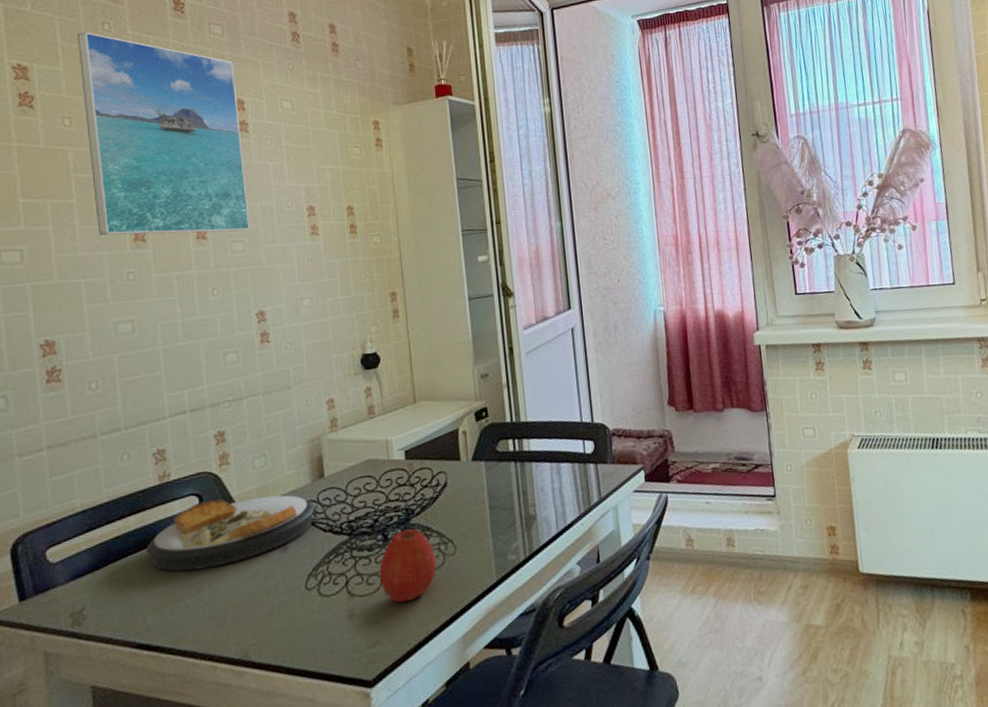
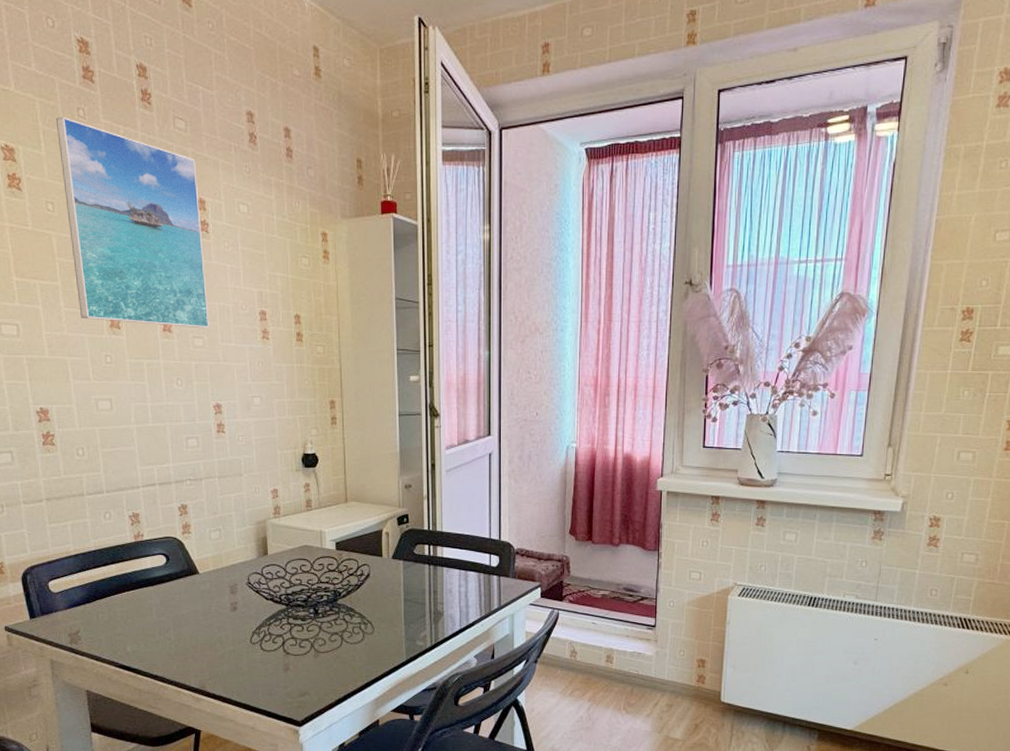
plate: present [146,495,315,572] -> none [125,561,259,615]
apple: present [379,528,437,603] -> none [310,607,357,666]

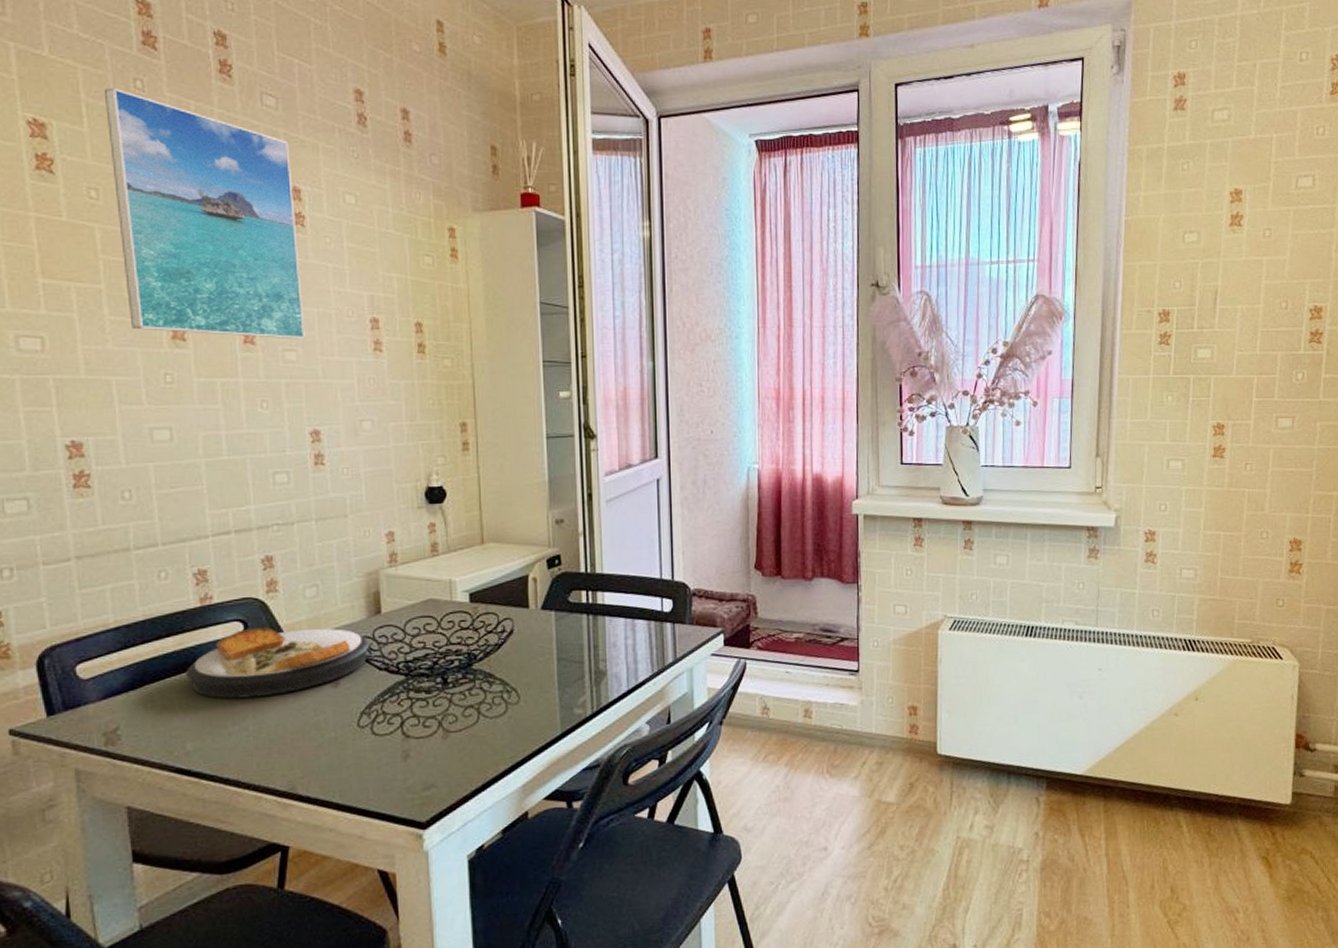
plate: none [125,561,259,615] -> present [186,627,370,699]

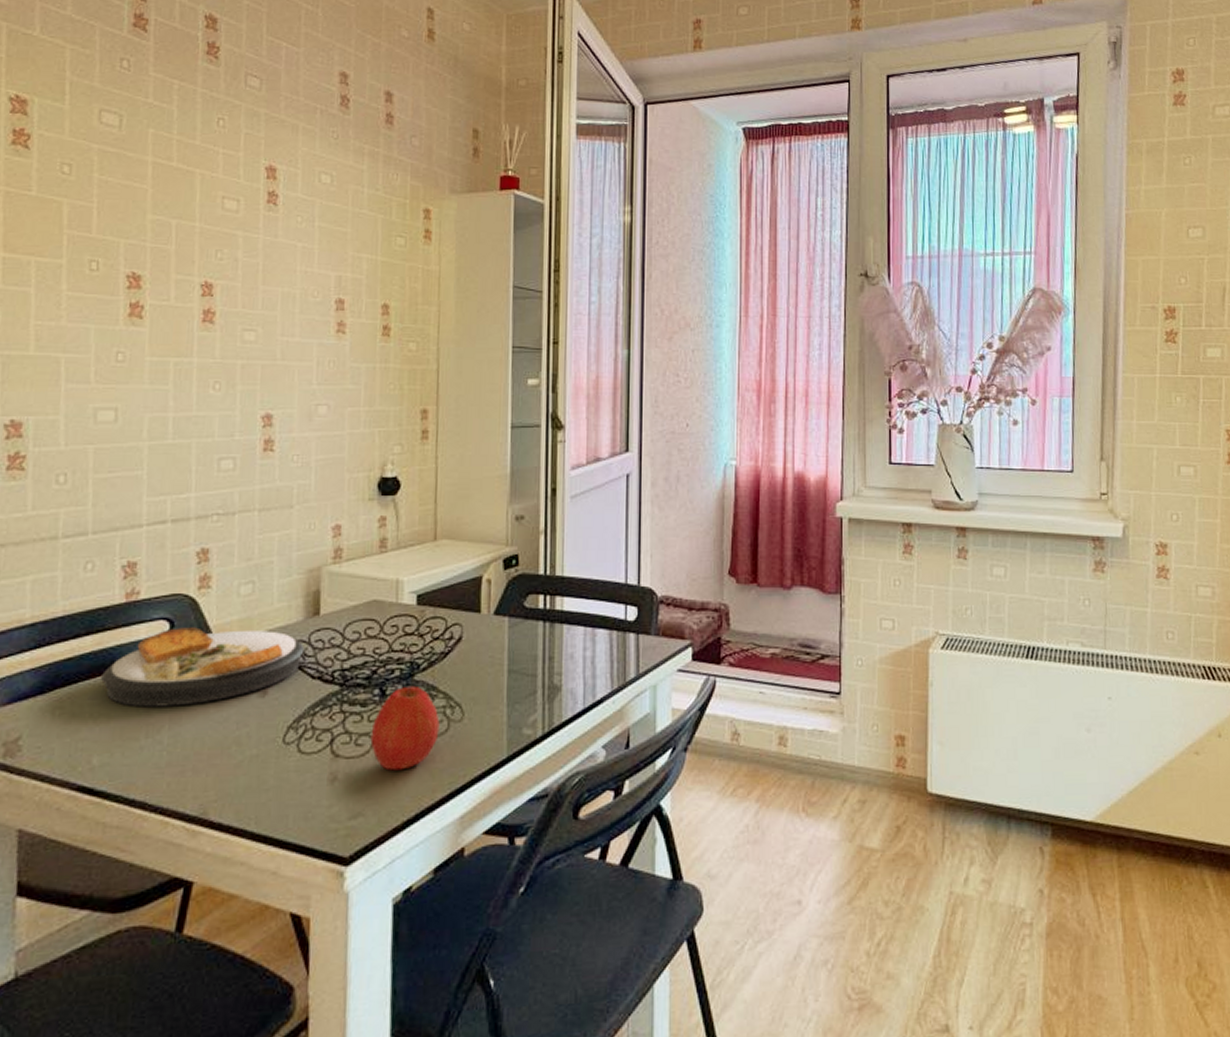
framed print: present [104,87,305,340] -> none [88,66,269,320]
apple: none [436,674,499,748] -> present [370,685,440,771]

